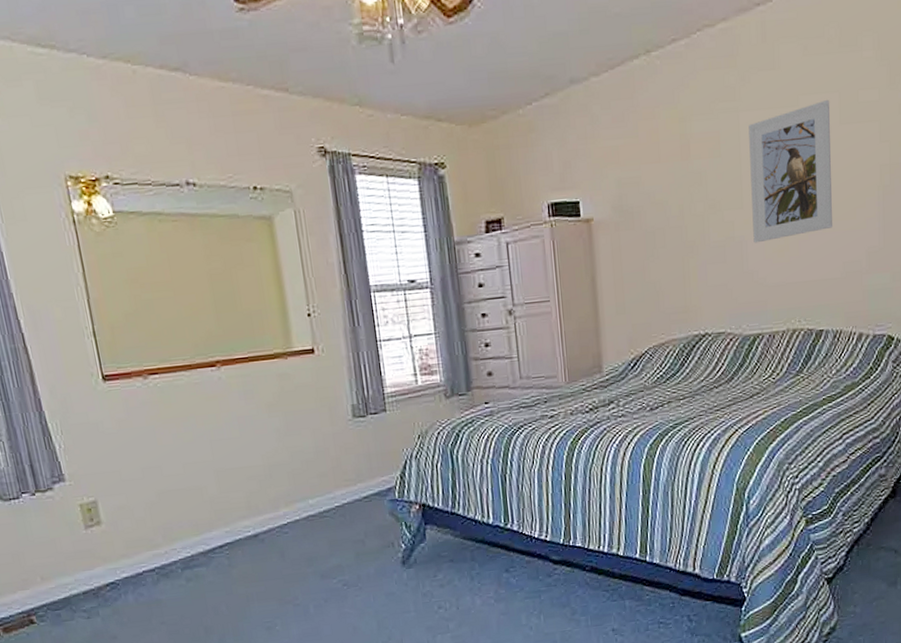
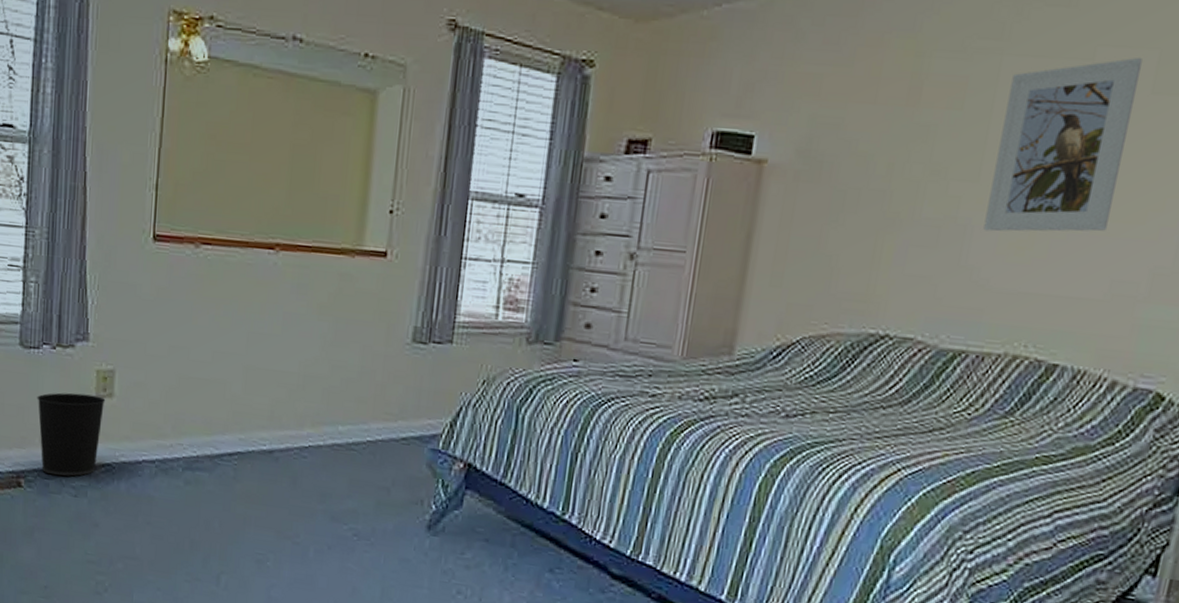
wastebasket: none [28,526,102,606] -> present [37,392,106,477]

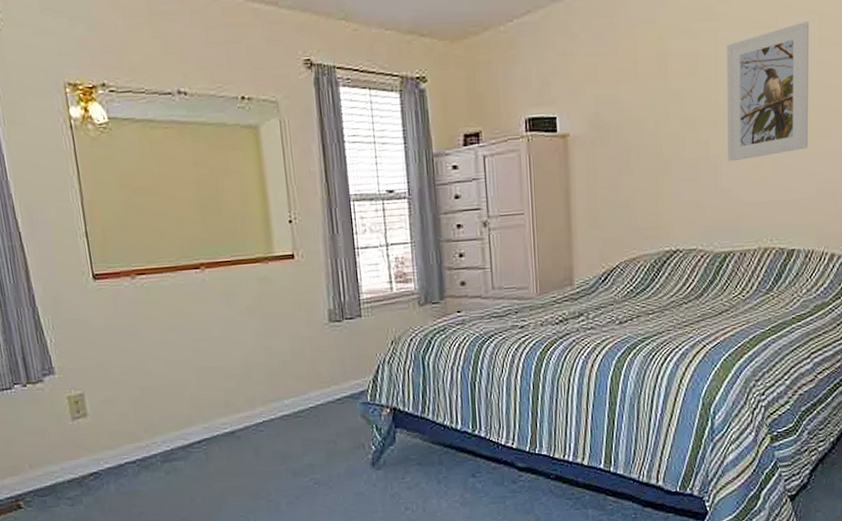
wastebasket: present [37,392,106,477] -> none [18,418,85,492]

